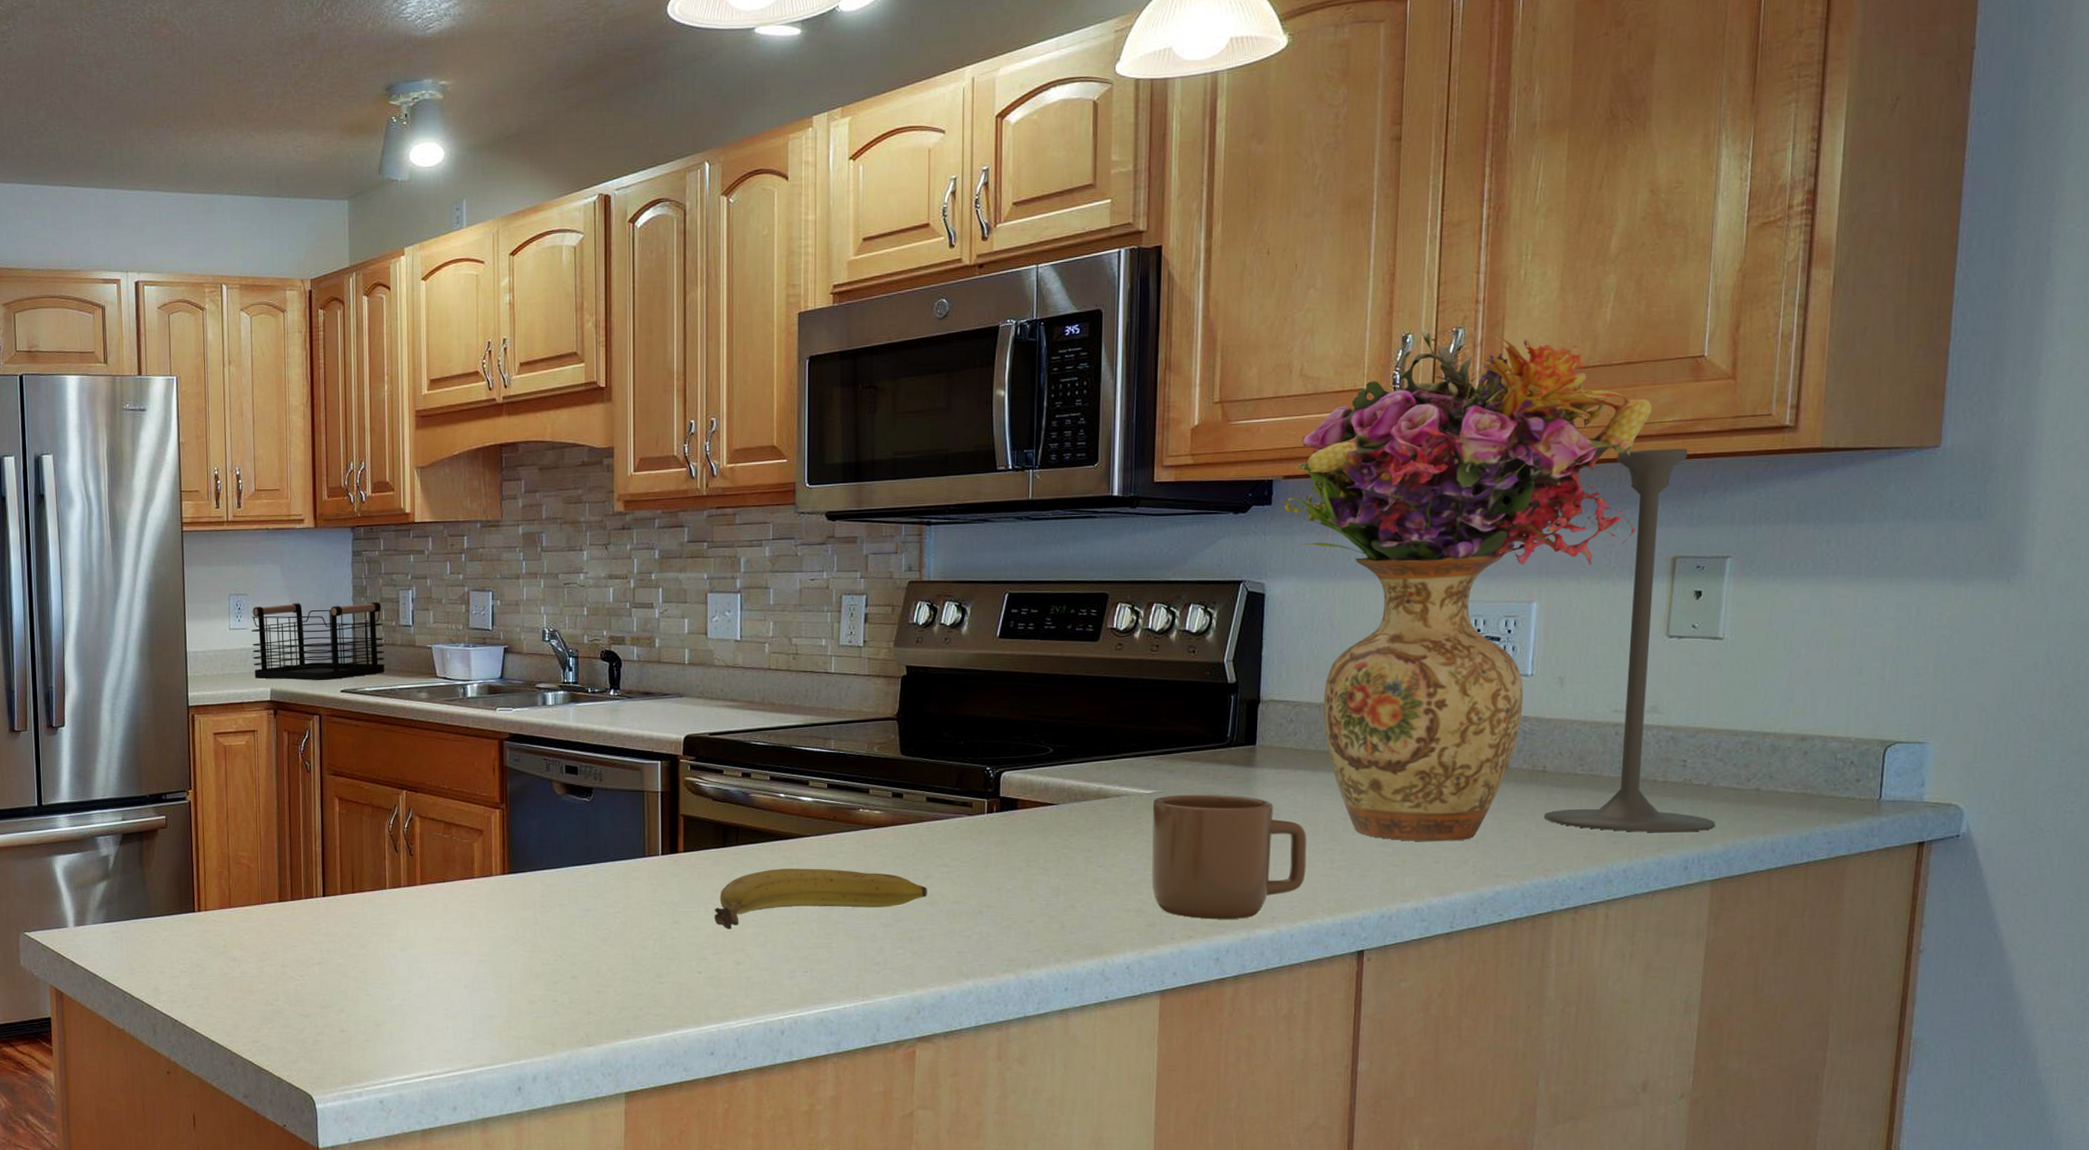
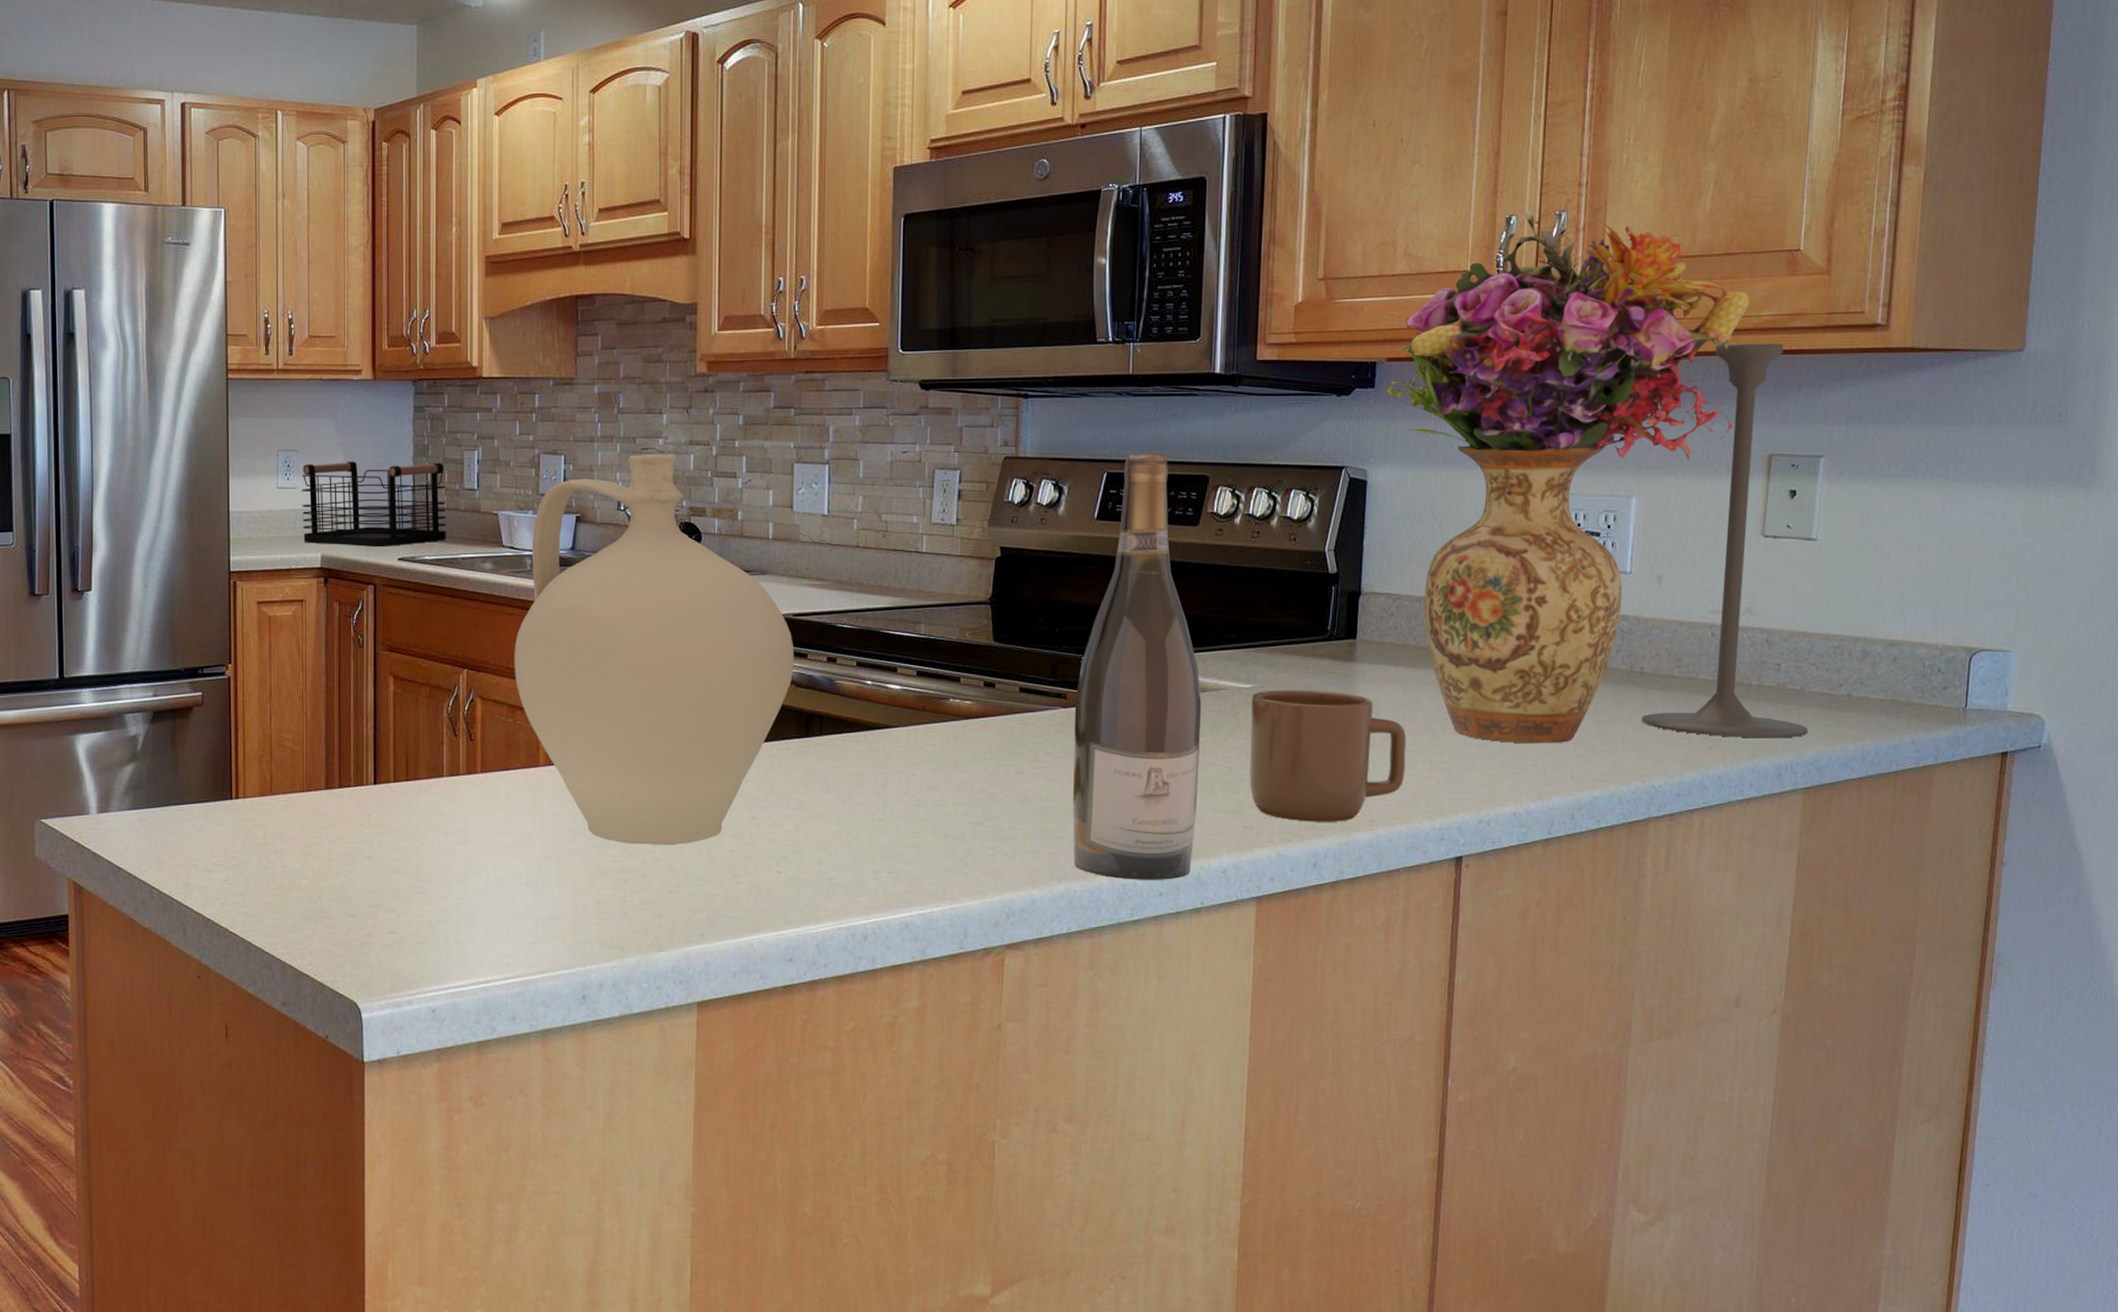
ceramic jug: none [449,587,711,949] -> present [514,453,794,846]
fruit: present [714,868,927,930] -> none [795,761,1019,826]
wine bottle: none [979,574,1104,976] -> present [1072,454,1202,880]

